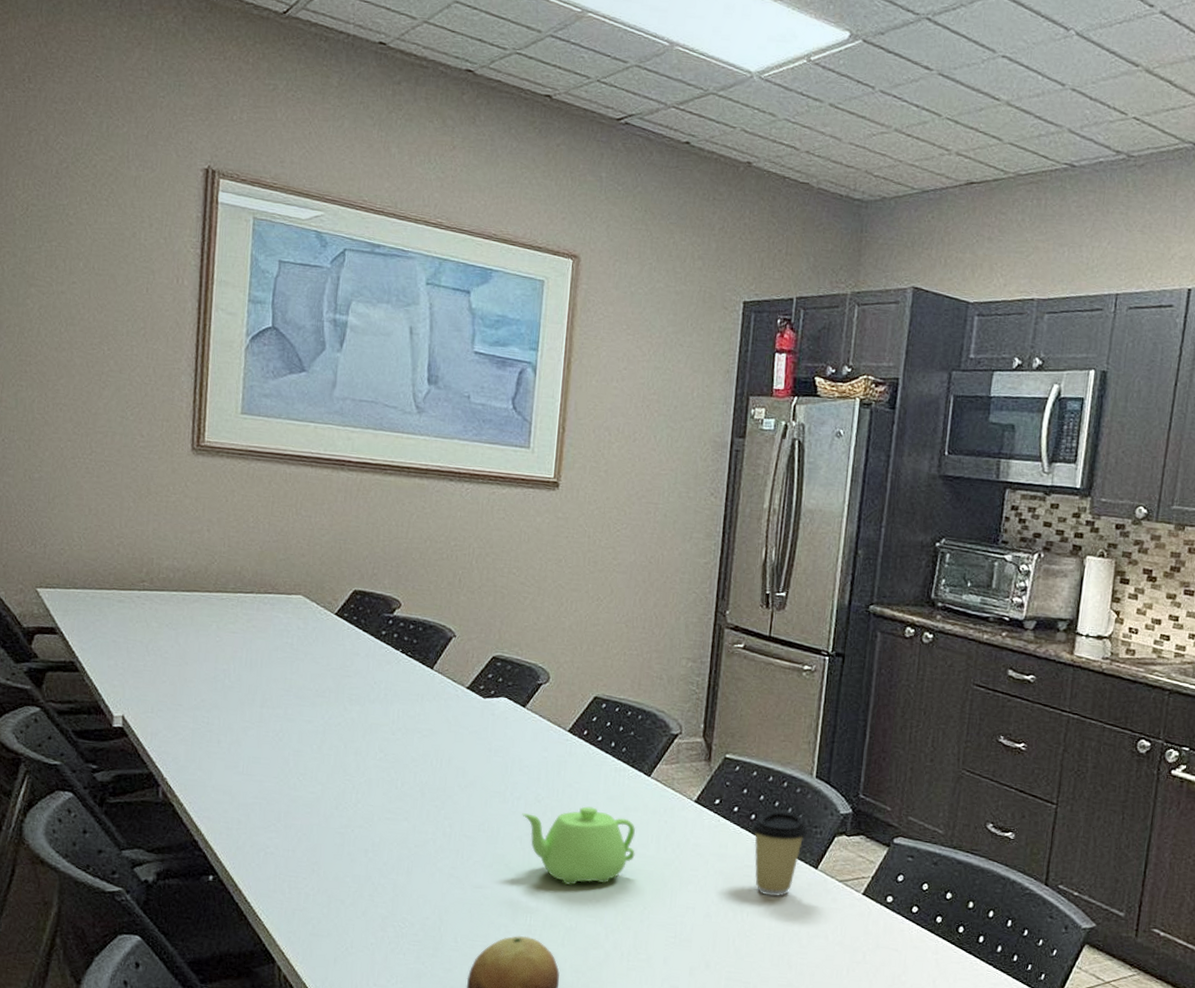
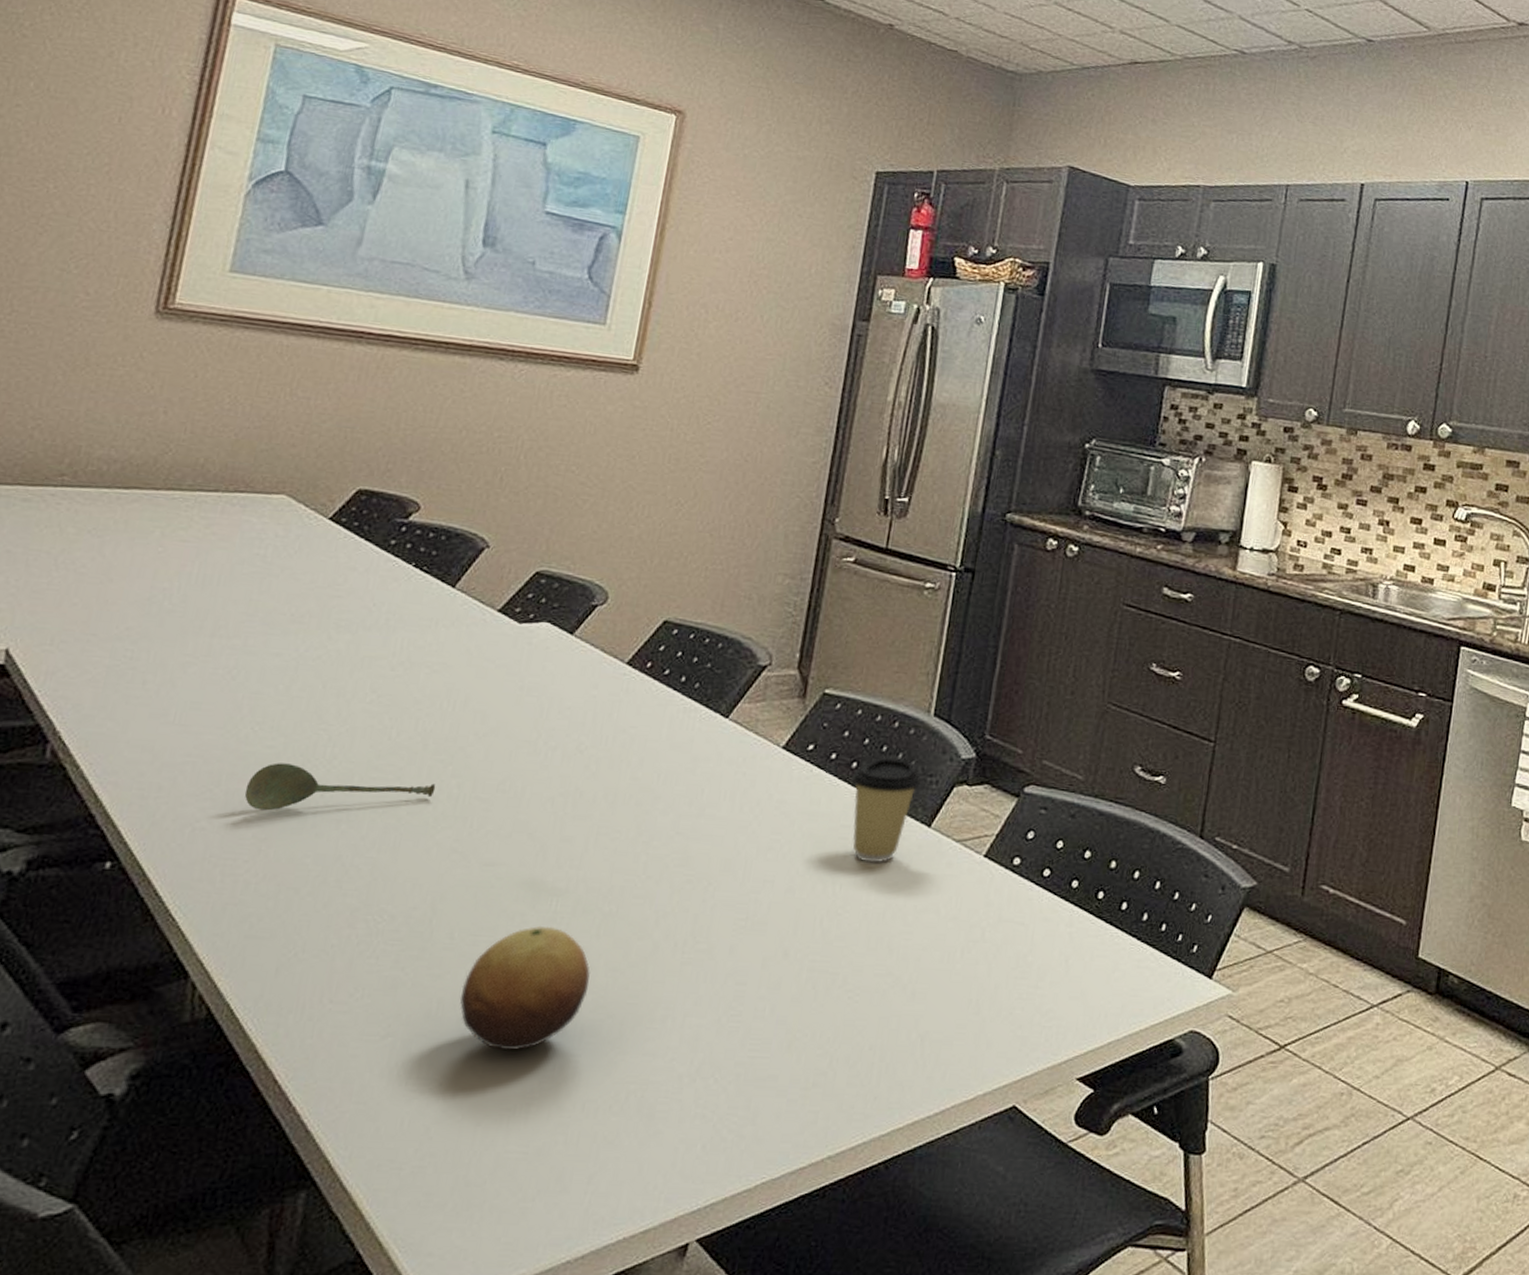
soupspoon: none [298,805,434,841] -> present [244,763,436,811]
teapot: present [522,806,635,885] -> none [557,757,704,858]

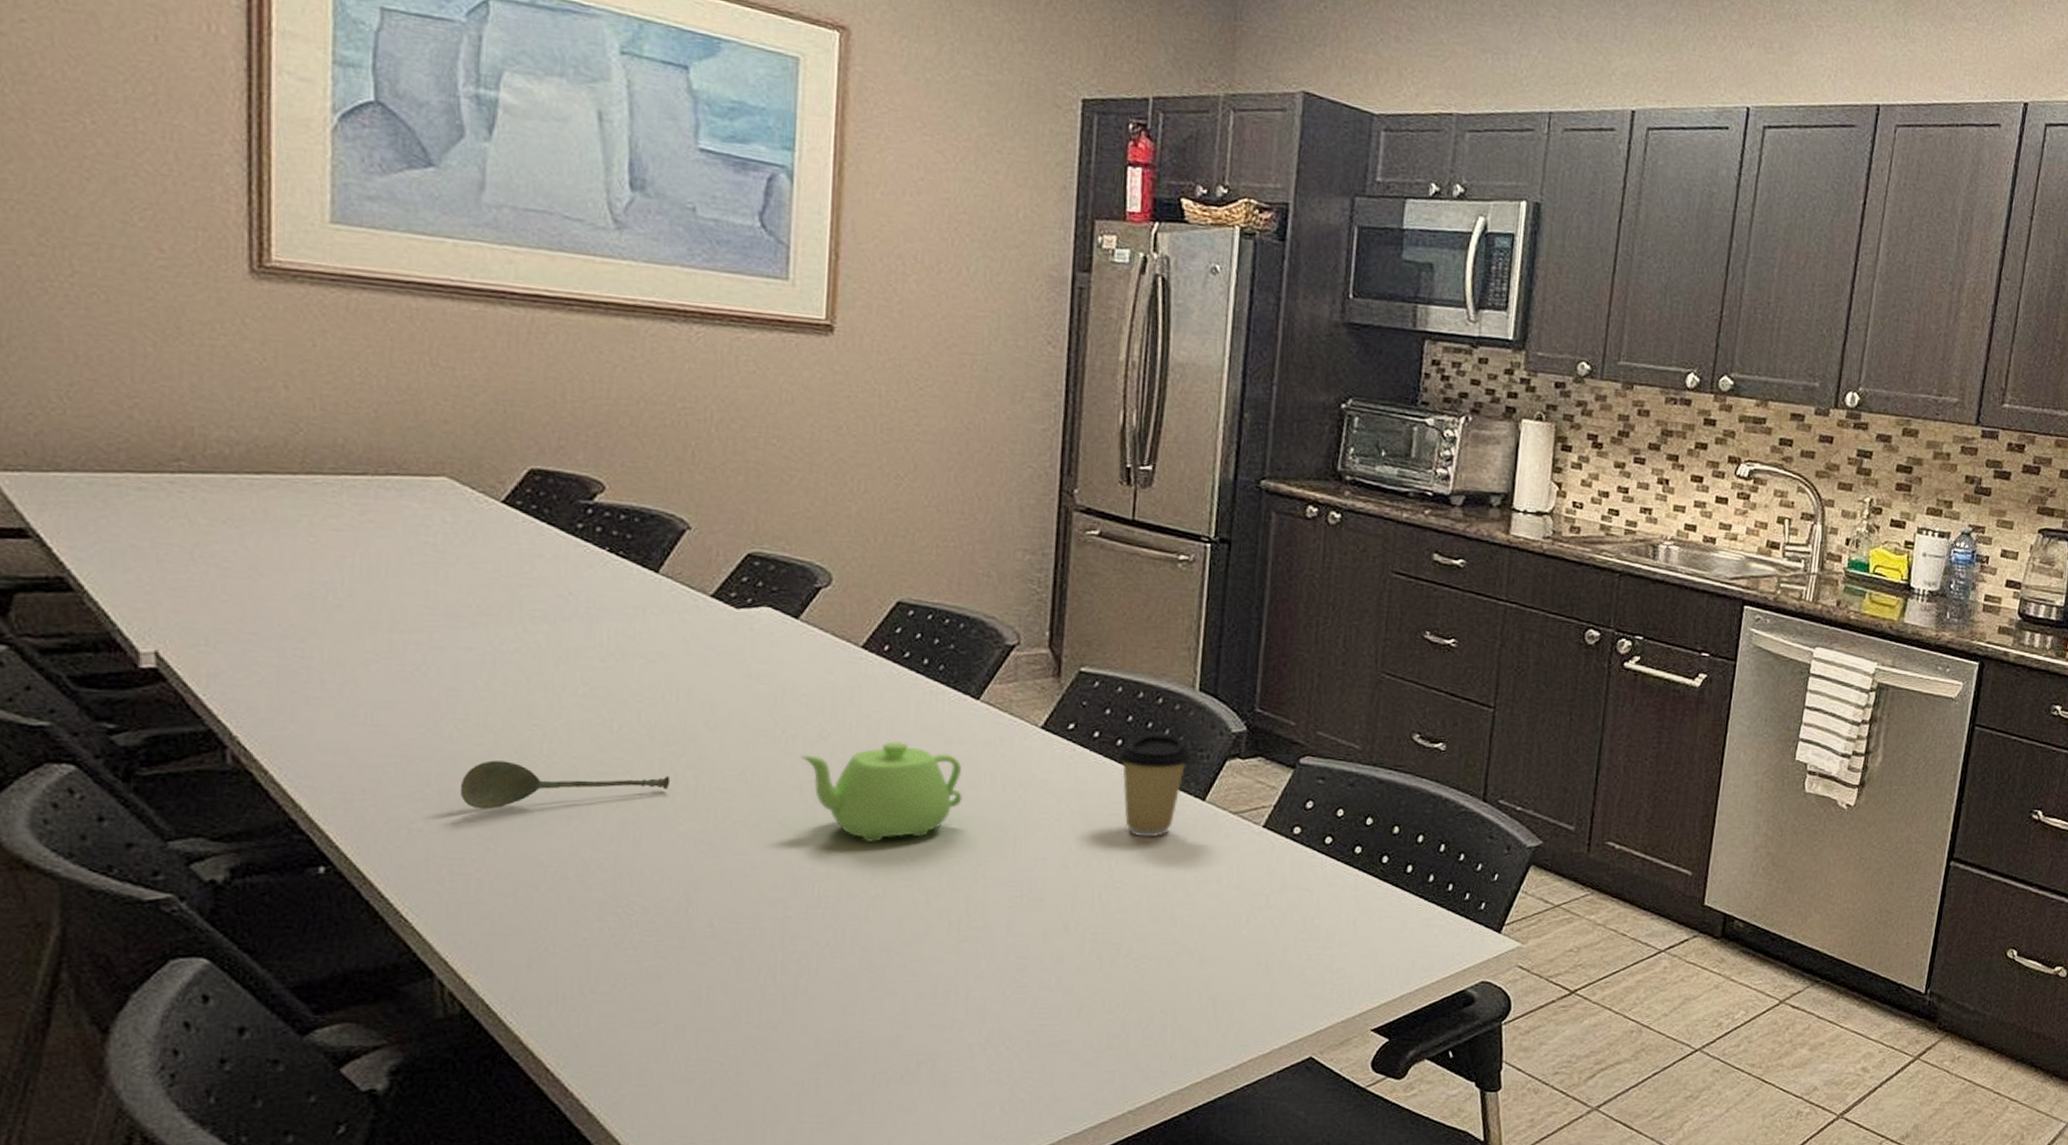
fruit: present [459,925,590,1051] -> none [729,911,865,1031]
teapot: none [557,757,704,858] -> present [800,741,963,842]

